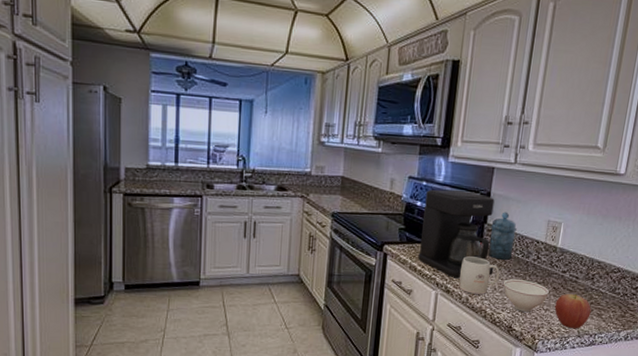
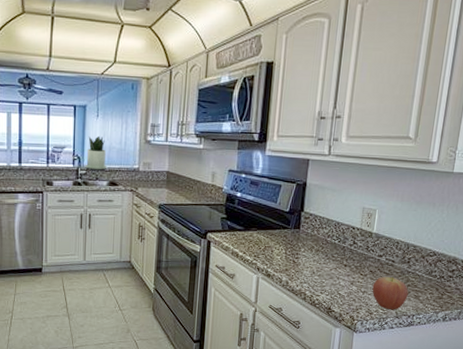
planter: none [250,134,276,173] -> present [85,135,107,170]
coffee maker: present [418,189,495,278] -> none [239,180,312,262]
mug: present [459,256,500,294] -> none [279,242,317,278]
canister: present [488,212,517,260] -> none [306,200,333,245]
bowl: present [503,278,549,313] -> none [321,263,366,295]

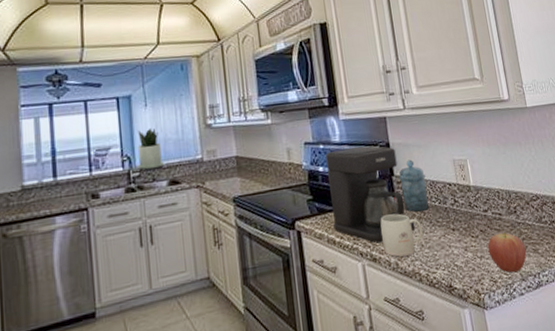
coffee maker: none [239,180,312,262] -> present [326,146,416,243]
mug: none [279,242,317,278] -> present [380,213,423,257]
canister: none [306,200,333,245] -> present [399,159,430,212]

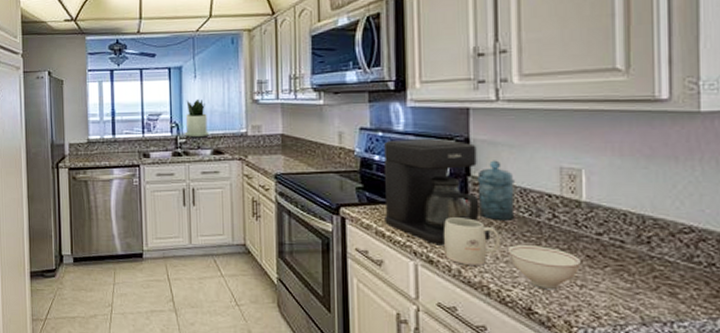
bowl: none [428,228,478,266] -> present [507,244,581,290]
fruit: present [487,232,527,273] -> none [594,263,657,314]

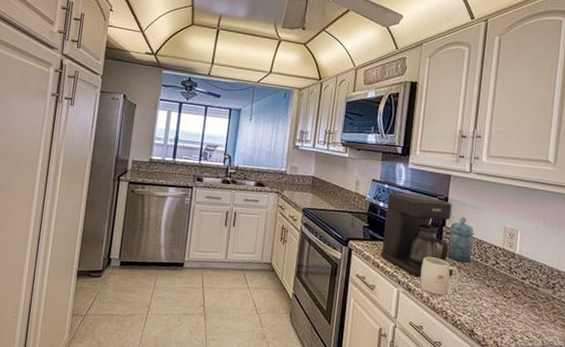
planter: present [184,98,210,138] -> none [235,138,256,171]
bowl: present [507,244,581,290] -> none [463,282,510,318]

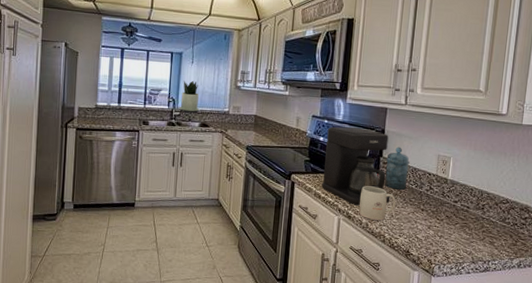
planter: none [235,138,256,171] -> present [179,80,200,112]

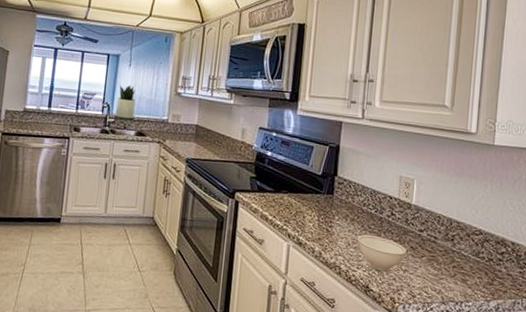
coffee maker: present [322,126,390,205] -> none [269,140,347,230]
mug: present [359,186,396,221] -> none [311,208,353,249]
canister: present [385,147,410,190] -> none [340,165,368,215]
bowl: none [399,207,443,239] -> present [356,234,407,273]

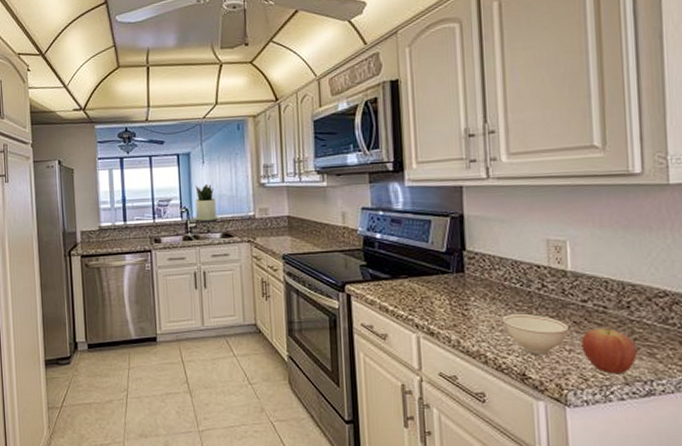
fruit: none [414,255,455,295] -> present [581,328,638,375]

